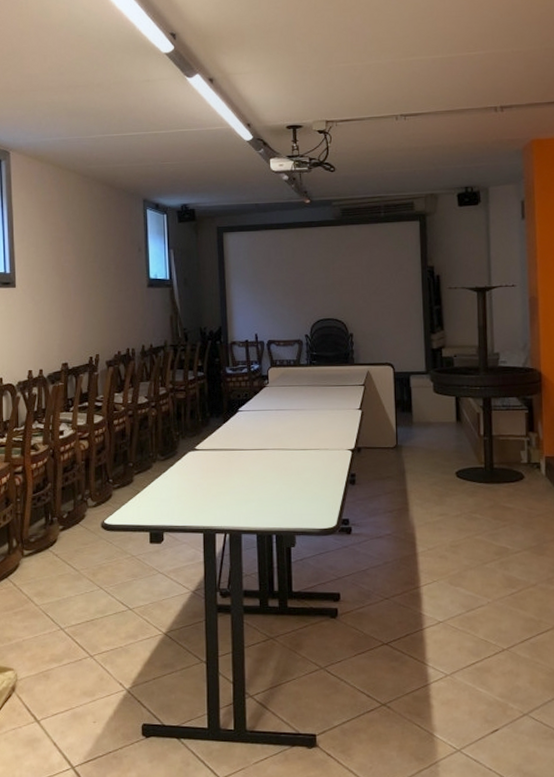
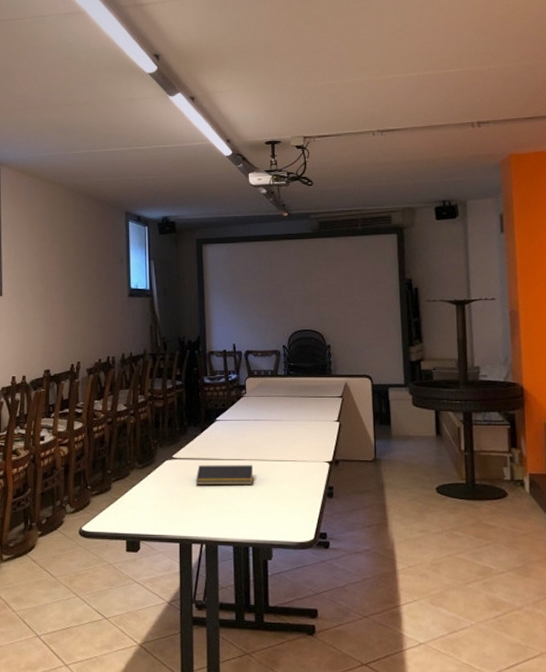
notepad: none [218,455,277,476] -> present [195,465,254,486]

